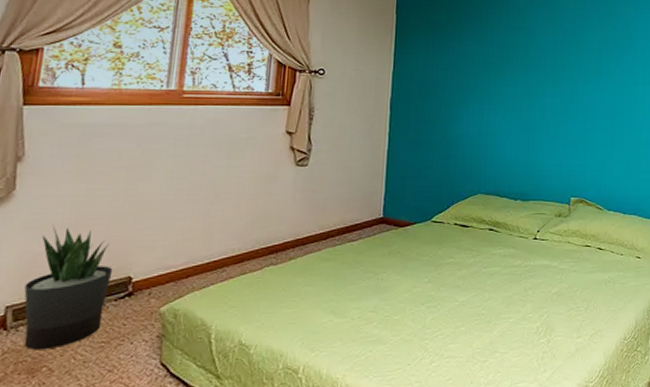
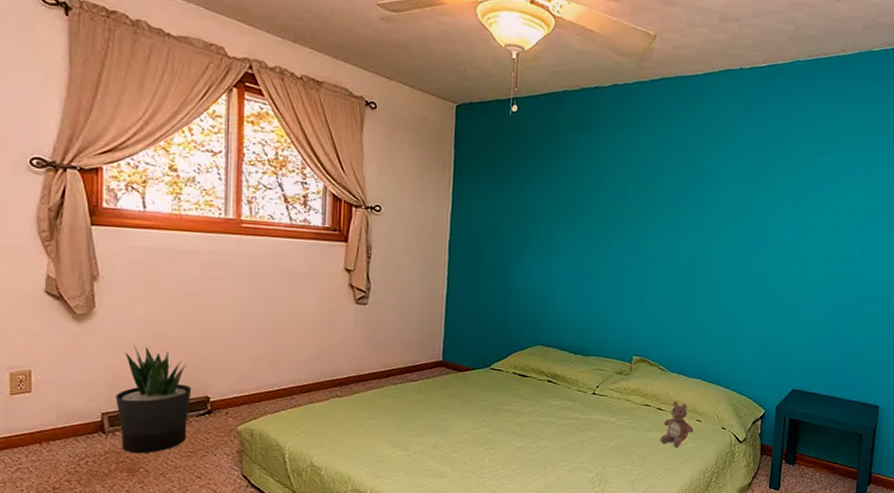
stuffed animal: none [602,239,634,288] -> present [660,400,694,448]

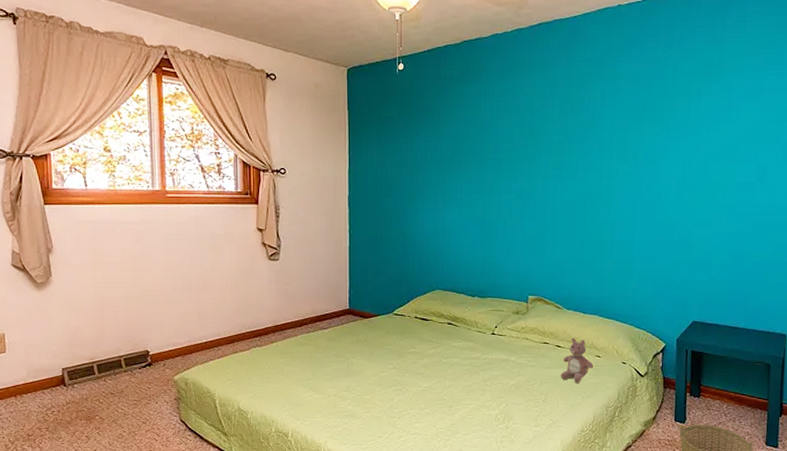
planter: present [116,343,192,454] -> none [72,305,134,403]

